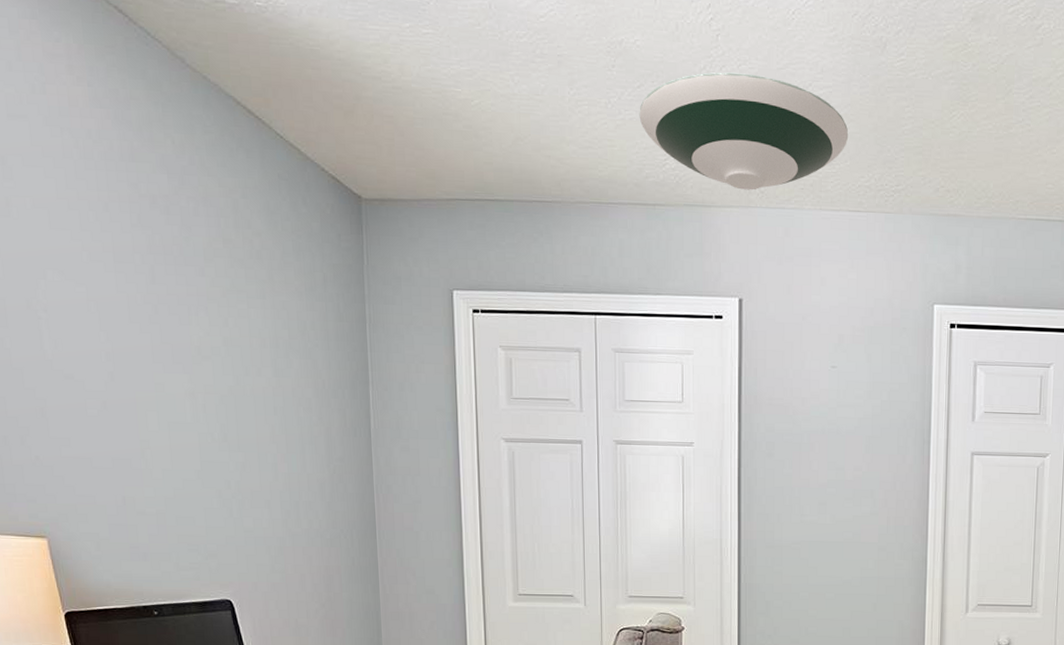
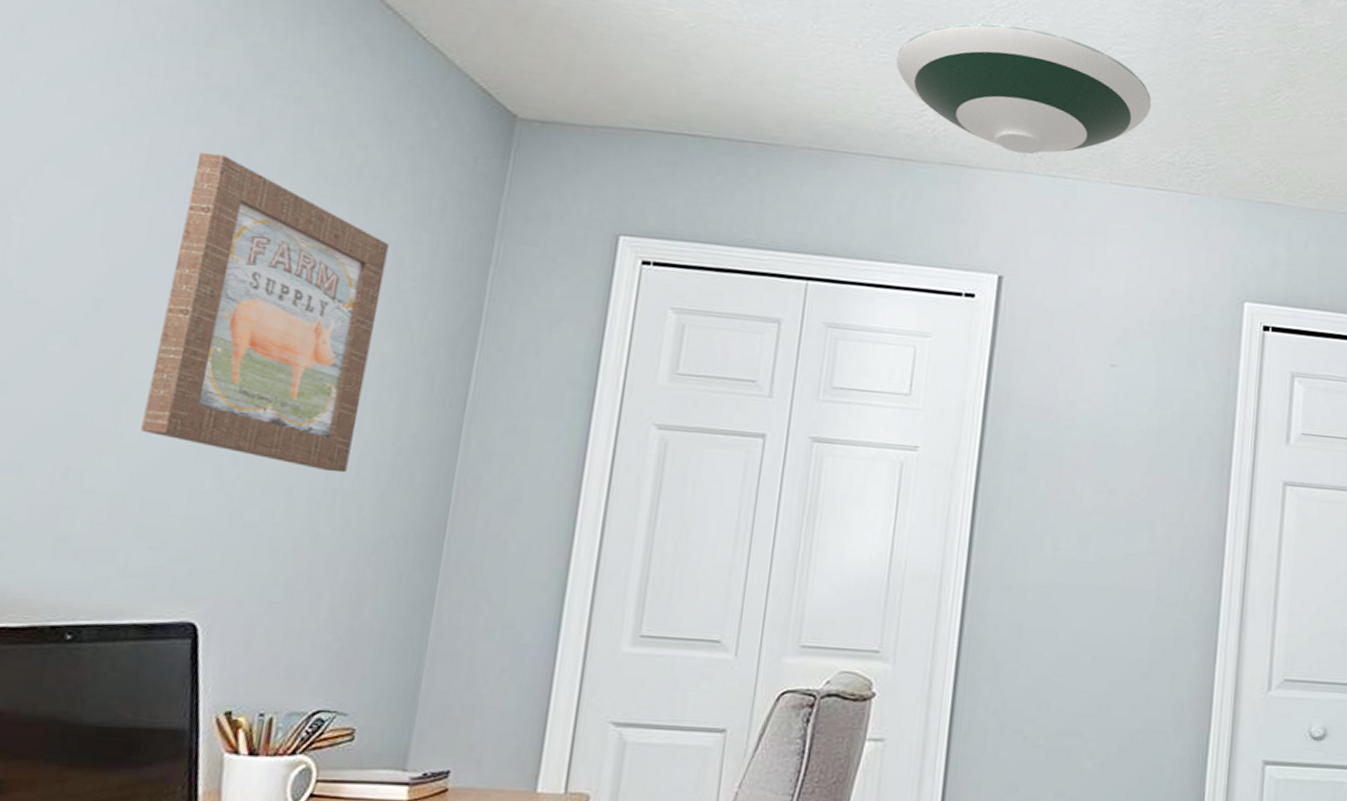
wall art: none [147,250,302,489] -> present [141,152,389,473]

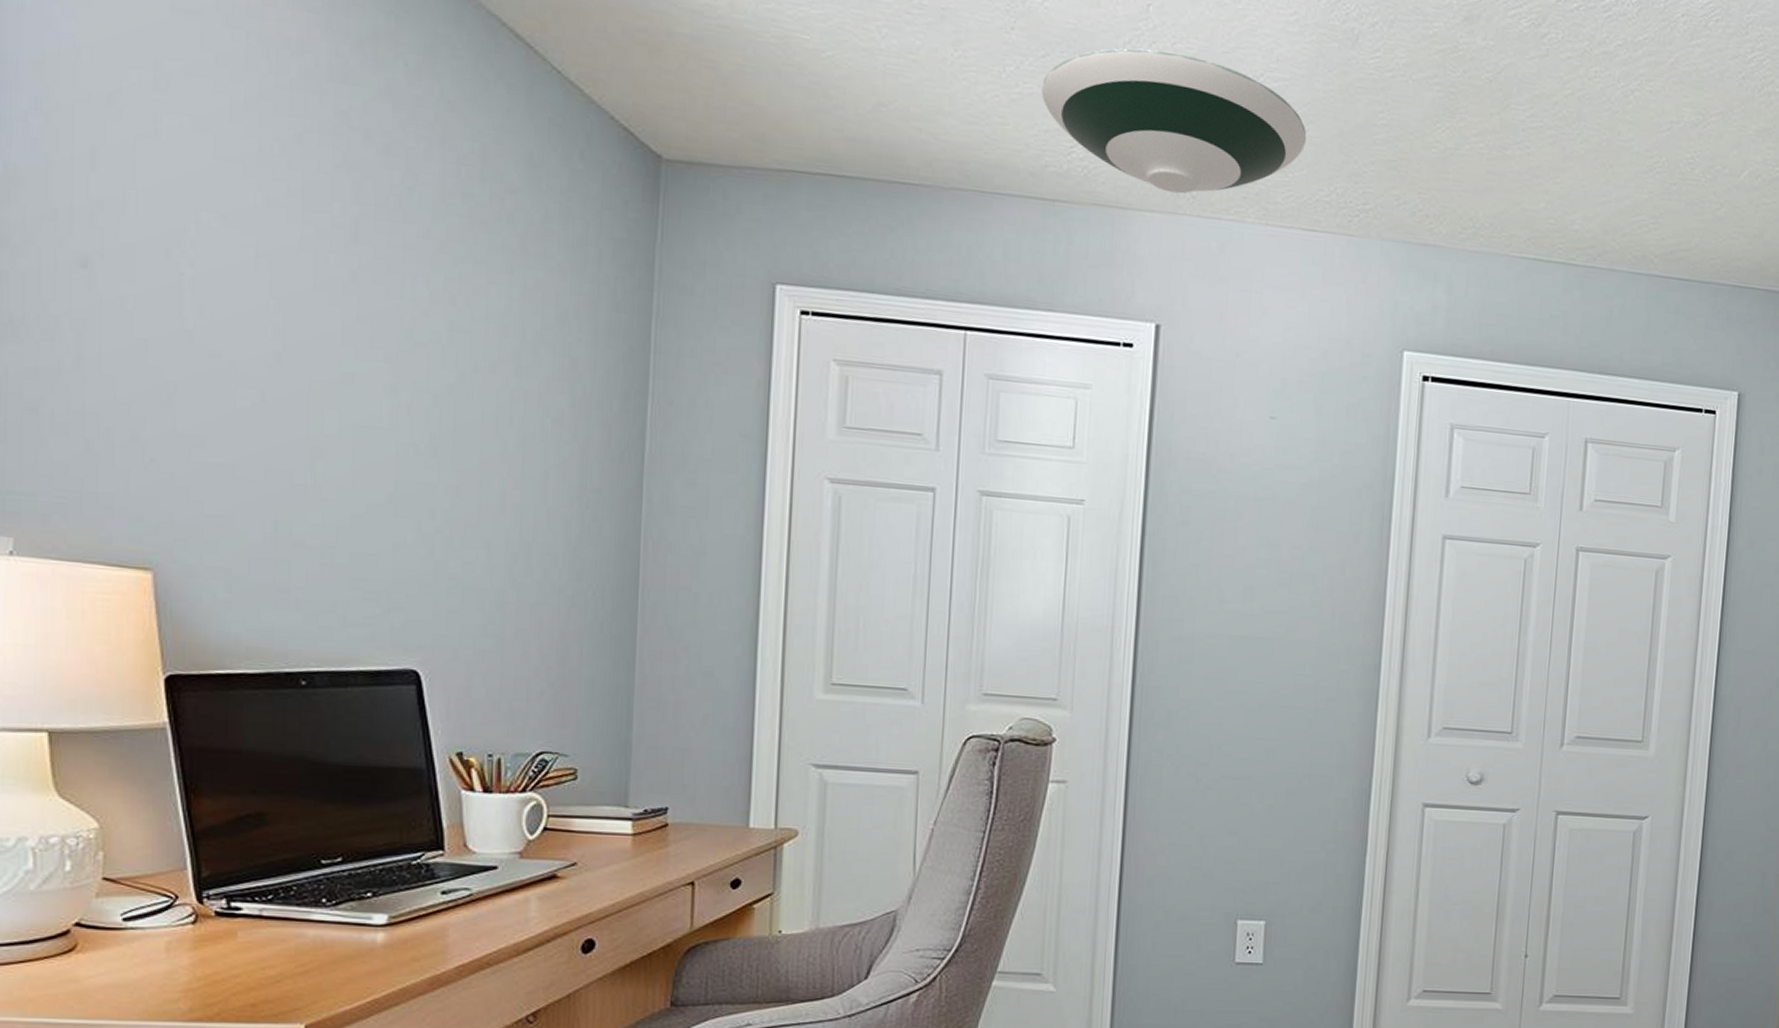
wall art: present [141,152,389,473] -> none [339,198,550,527]

